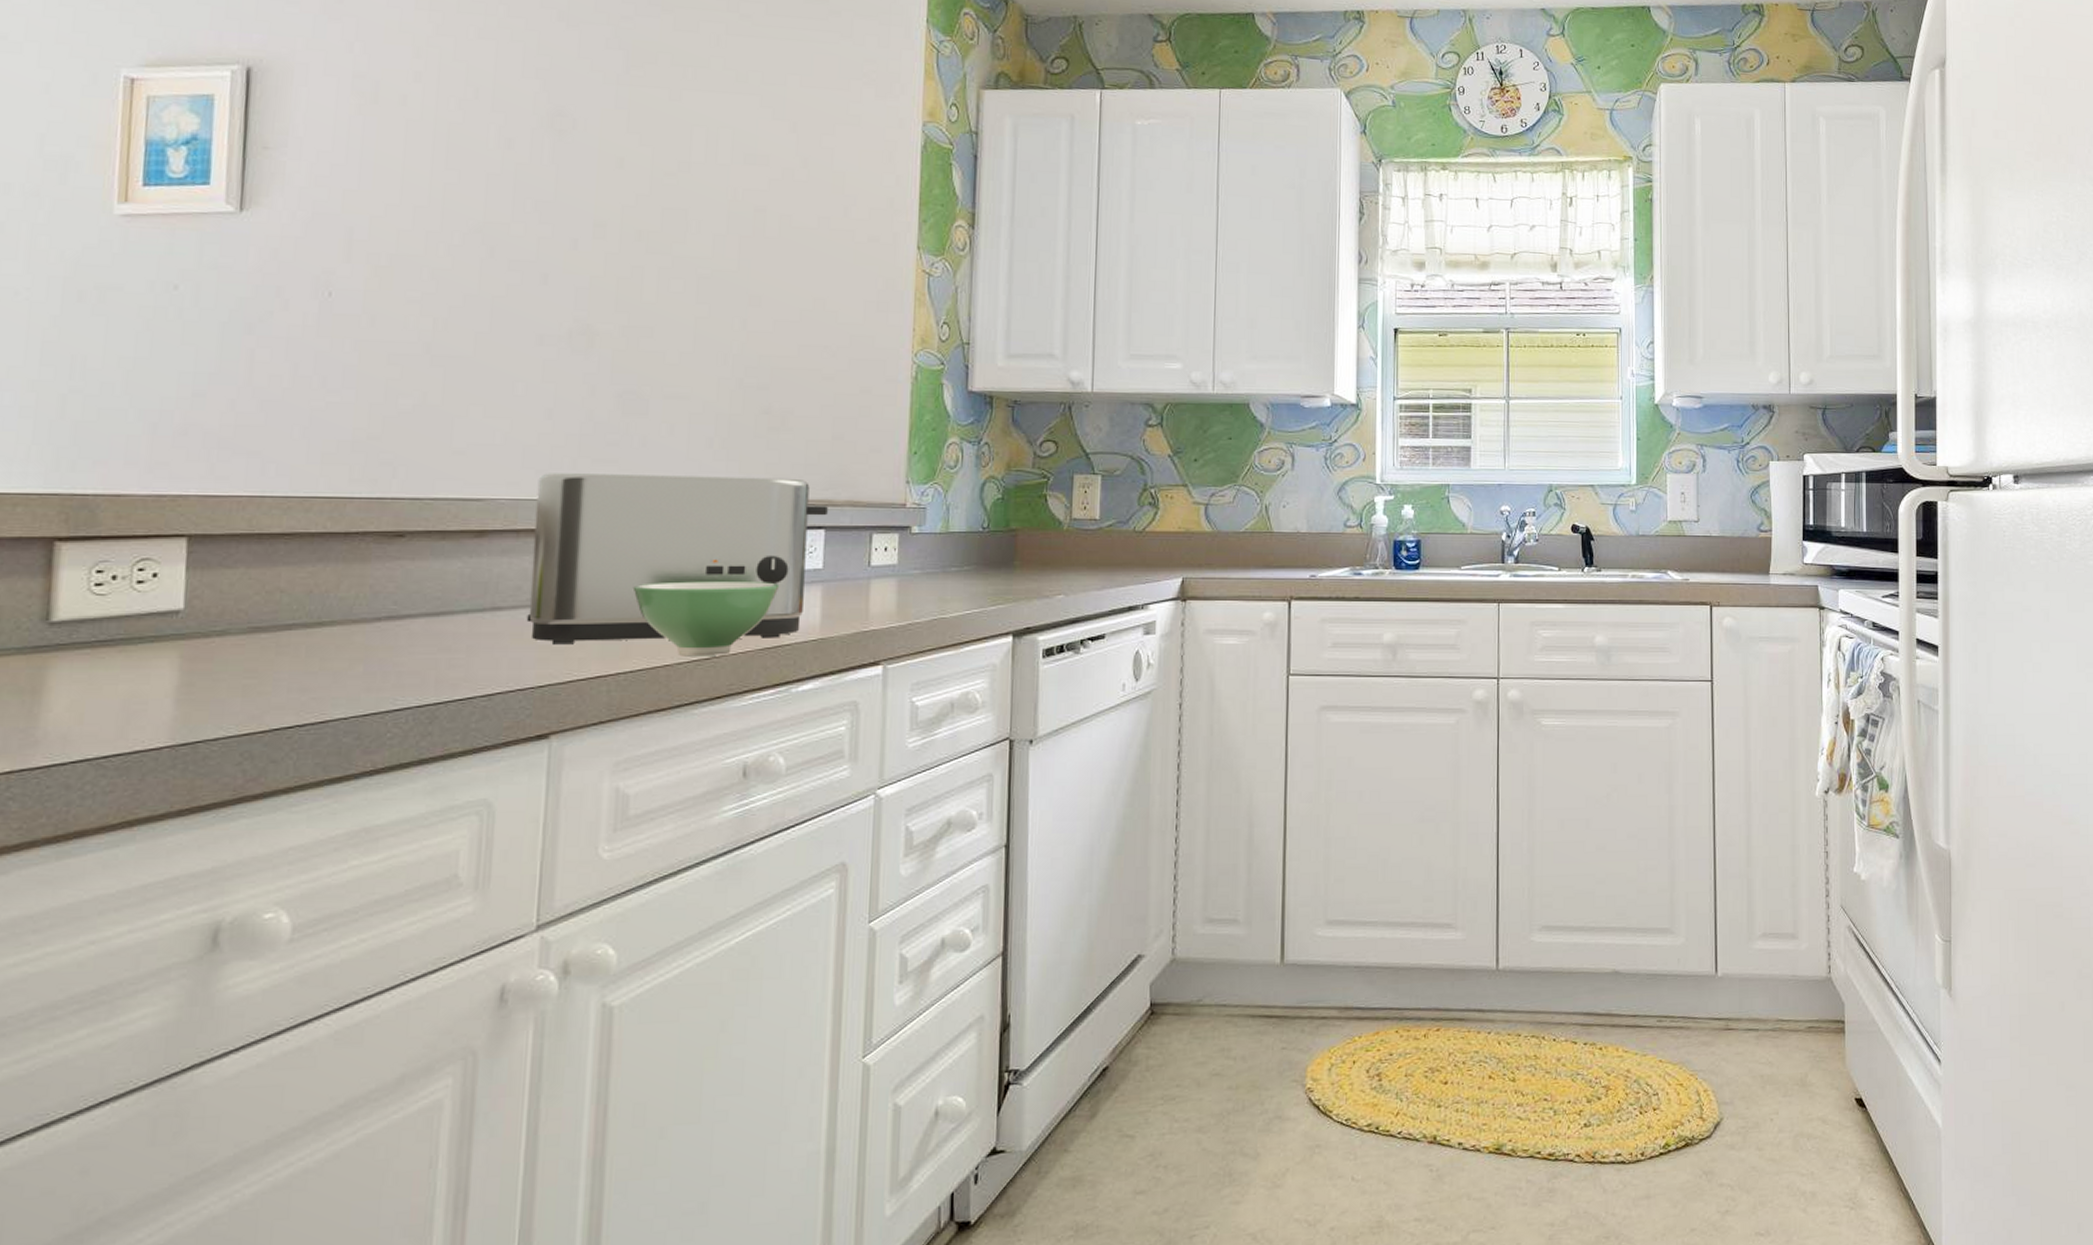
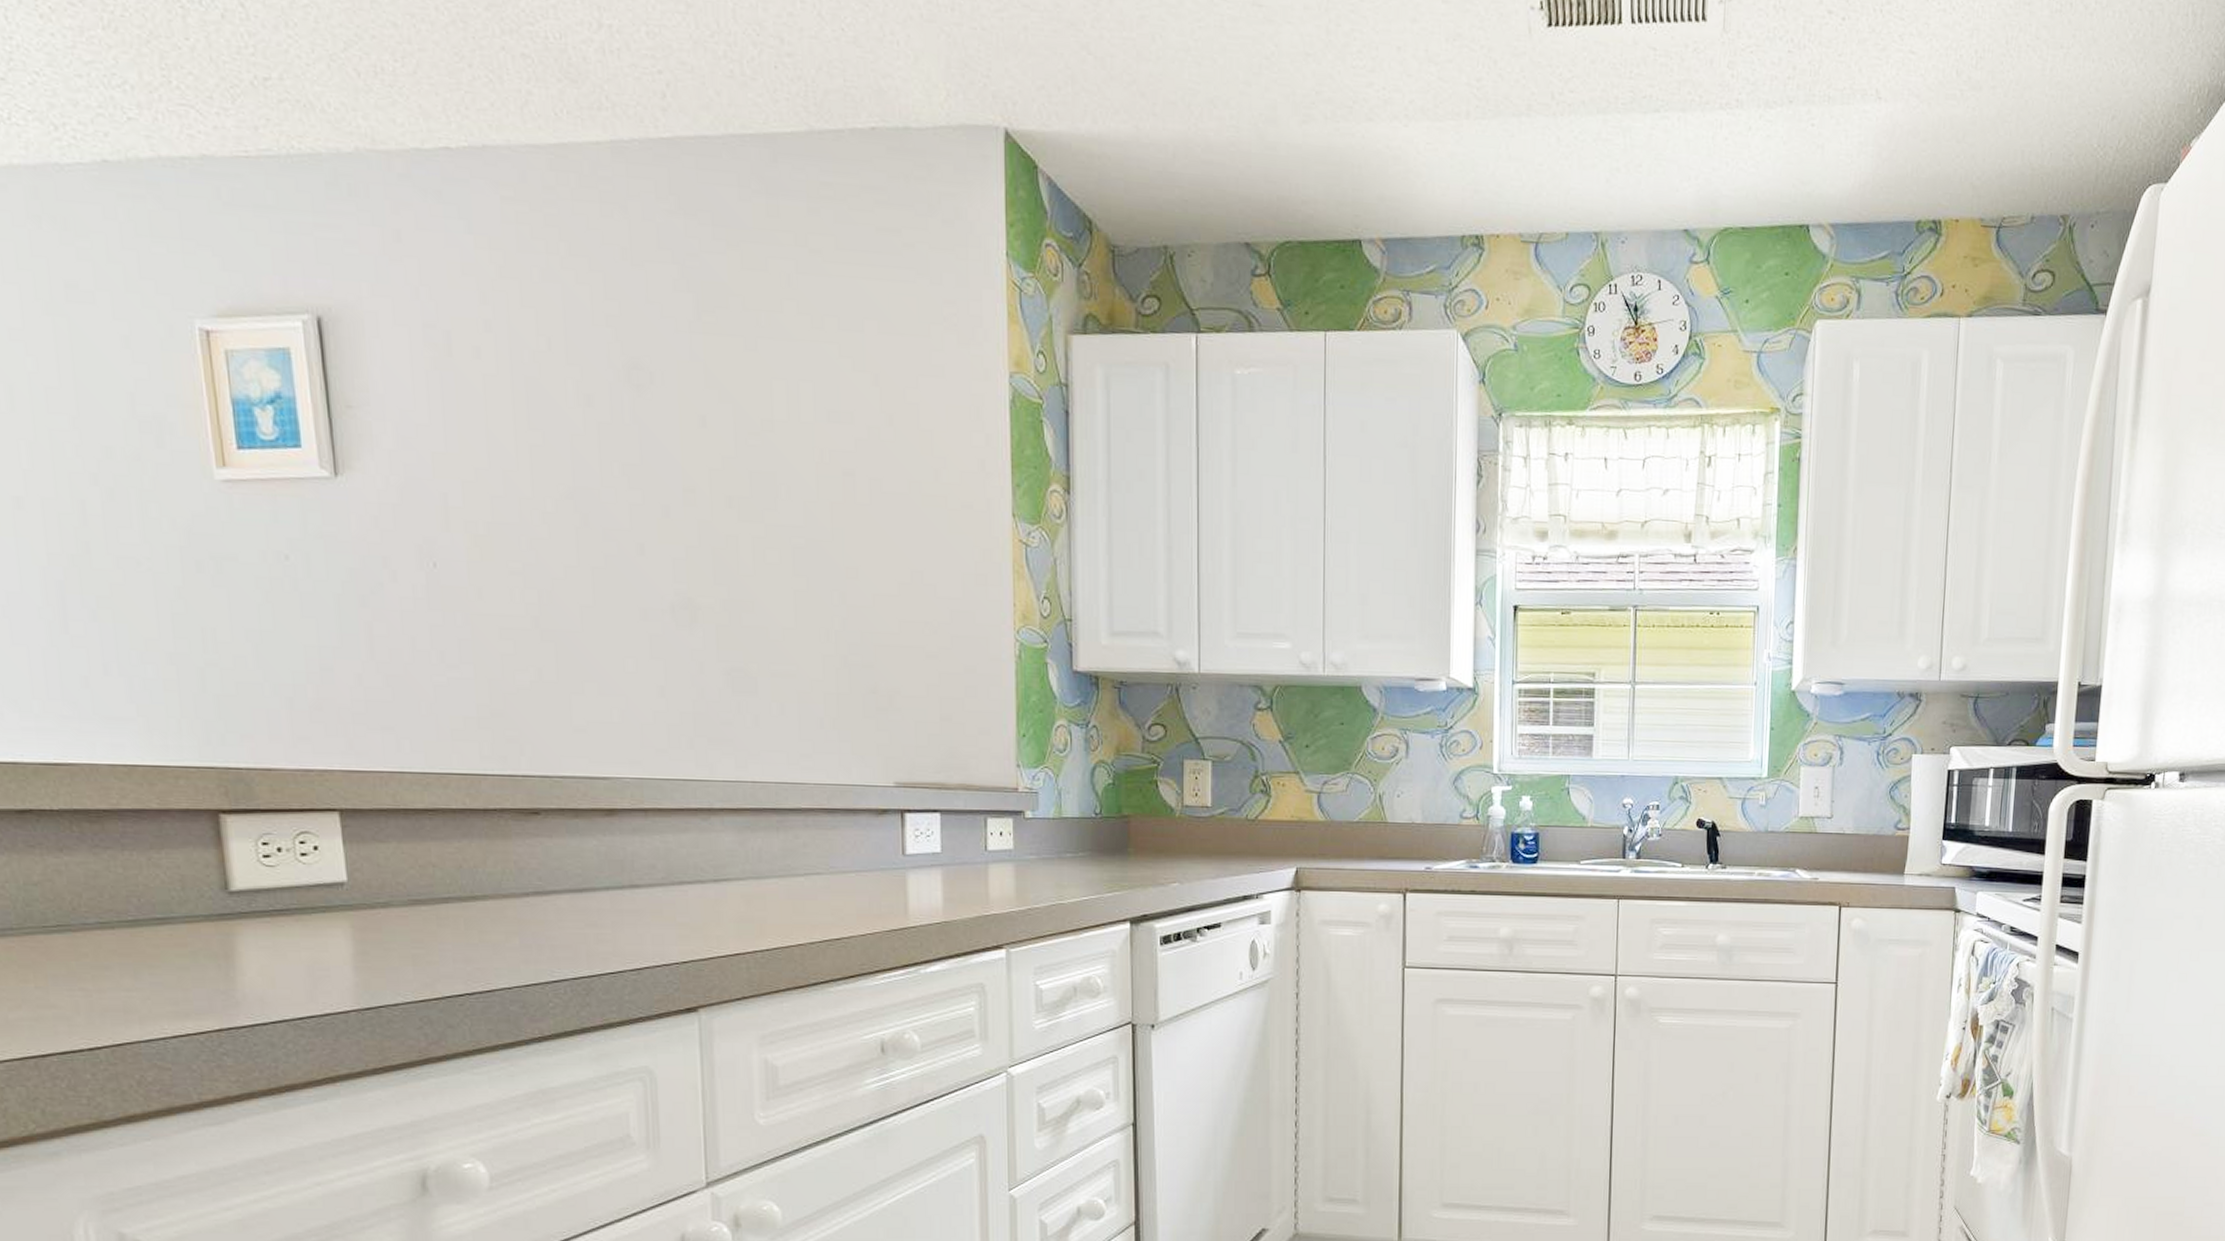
toaster: present [526,473,828,645] -> none [658,752,942,923]
bowl: present [632,581,780,657] -> none [760,862,901,937]

